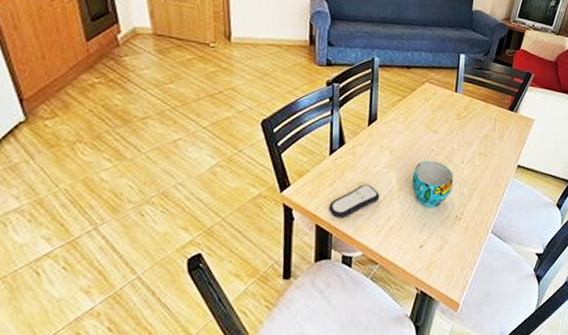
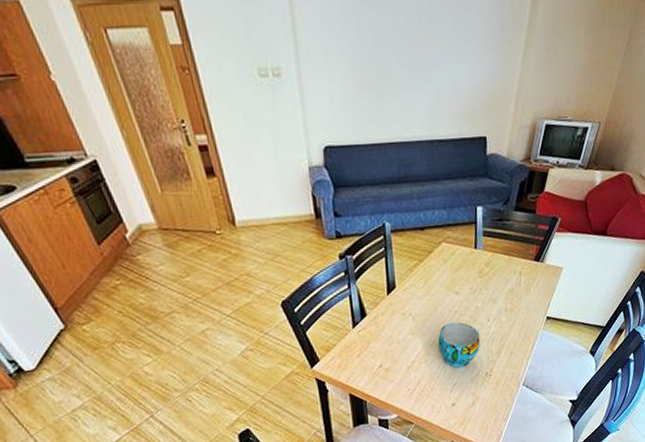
remote control: present [329,184,380,218] -> none [359,351,408,386]

